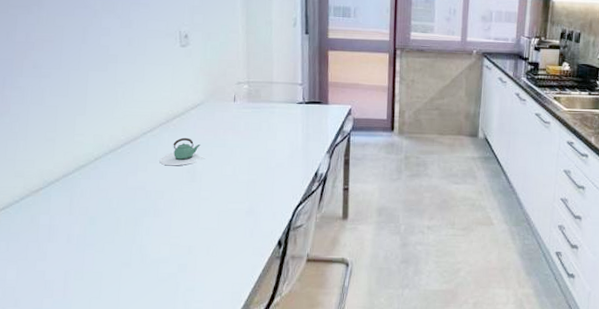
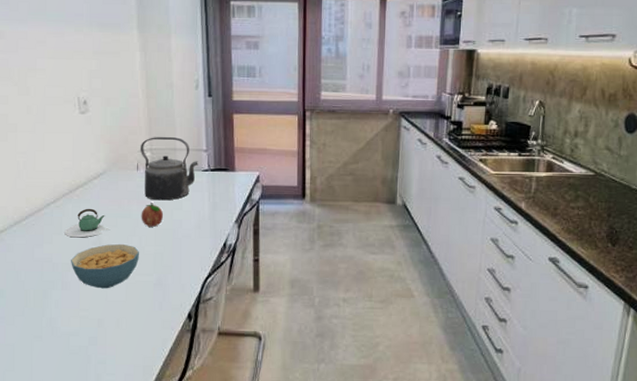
cereal bowl: none [164,172,233,216] -> present [71,243,139,289]
fruit: none [235,133,258,156] -> present [141,203,164,227]
kettle: none [238,70,294,131] -> present [141,137,198,201]

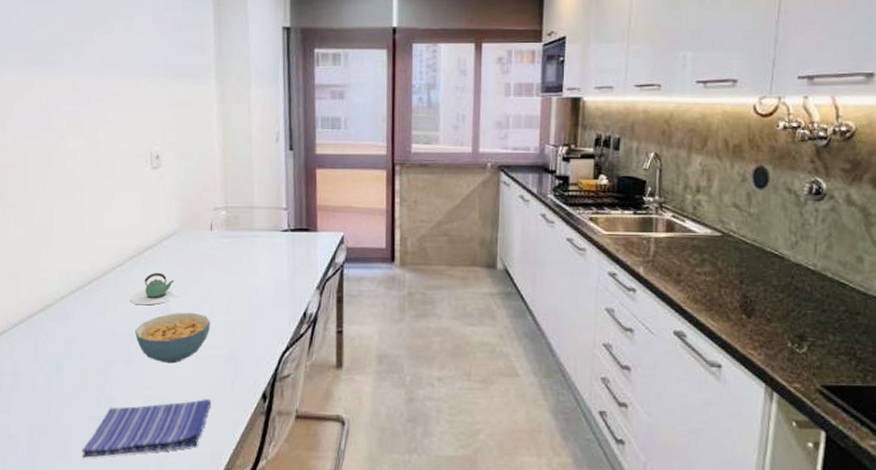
dish towel: none [27,319,143,372] -> present [82,399,212,459]
kettle: present [141,137,198,201] -> none [215,194,277,264]
fruit: present [141,203,164,227] -> none [213,266,238,294]

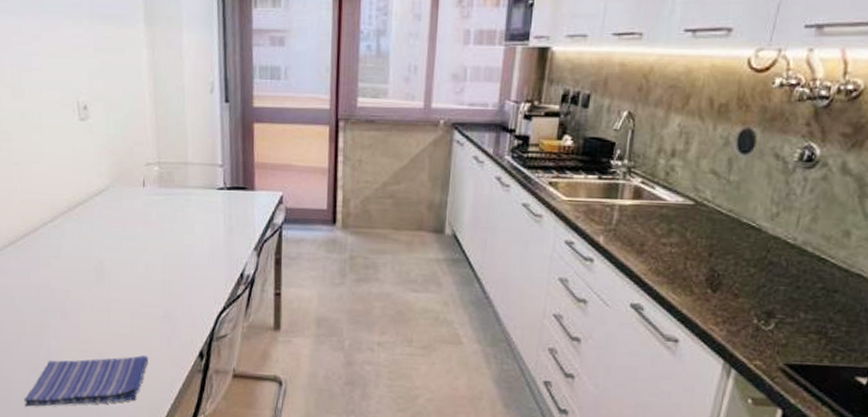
teapot: present [129,272,179,306] -> none [63,229,112,262]
cereal bowl: present [135,312,210,364] -> none [70,270,145,320]

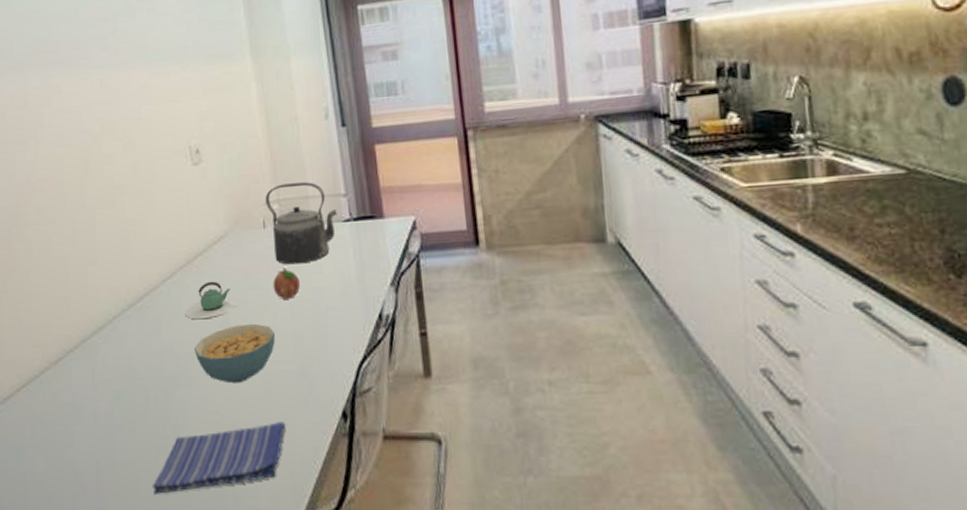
teapot: none [63,229,112,262] -> present [185,281,237,320]
cereal bowl: none [70,270,145,320] -> present [194,323,275,384]
kettle: none [147,148,213,223] -> present [266,182,337,265]
fruit: none [147,224,173,252] -> present [273,268,301,299]

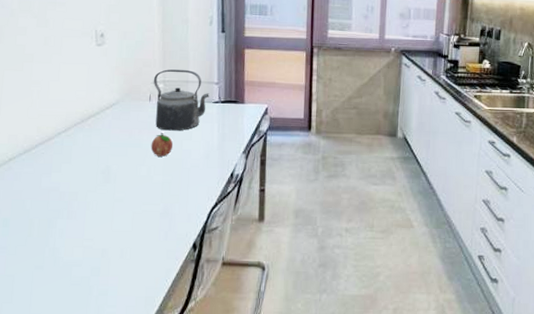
dish towel: present [152,422,286,496] -> none [26,249,147,304]
teapot: present [185,281,237,320] -> none [73,137,119,167]
cereal bowl: present [194,323,275,384] -> none [78,173,147,218]

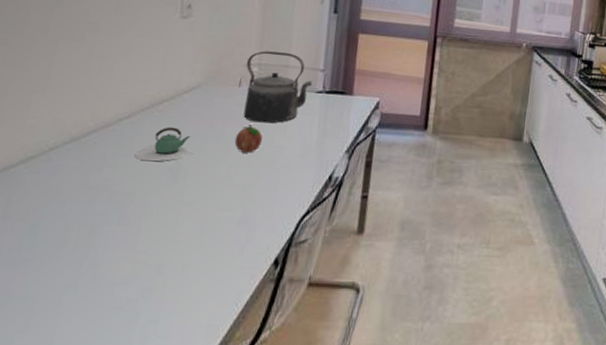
teapot: none [73,137,119,167] -> present [134,126,193,162]

